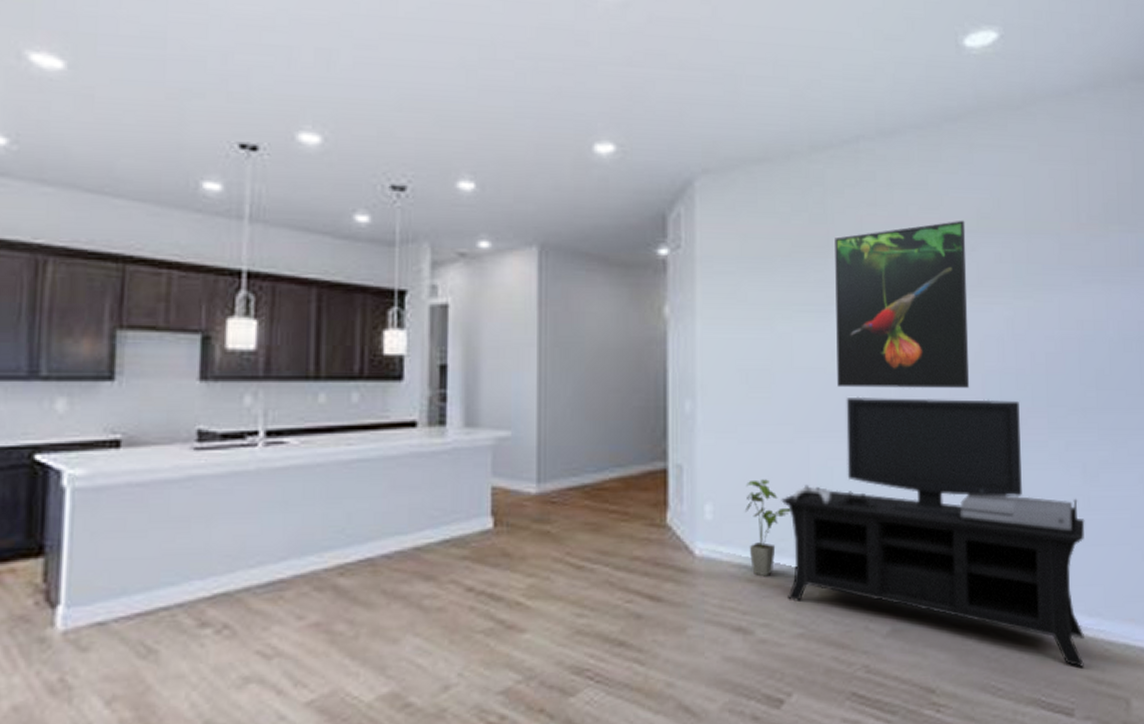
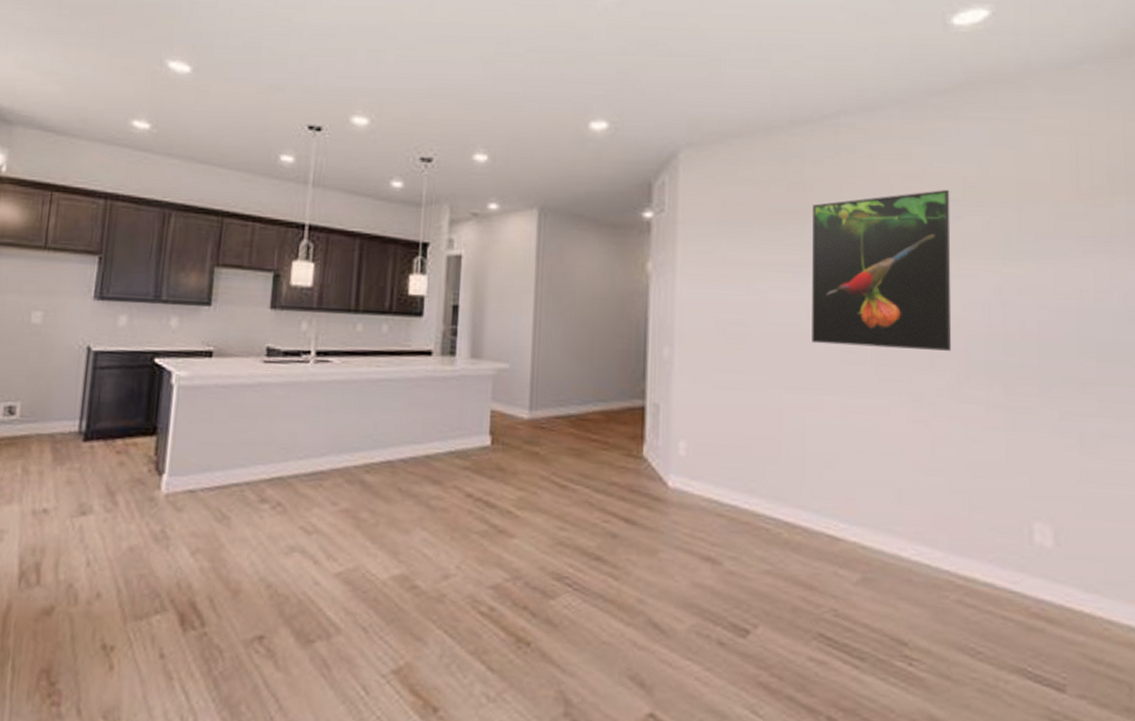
house plant: present [745,479,791,577] -> none [718,423,762,514]
media console: present [781,396,1085,667] -> none [752,352,1082,643]

